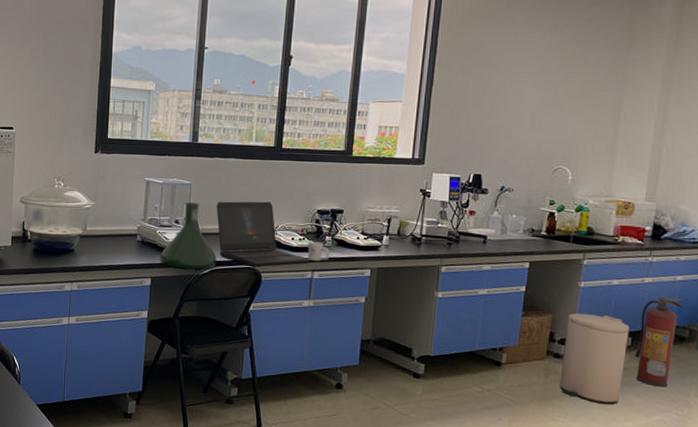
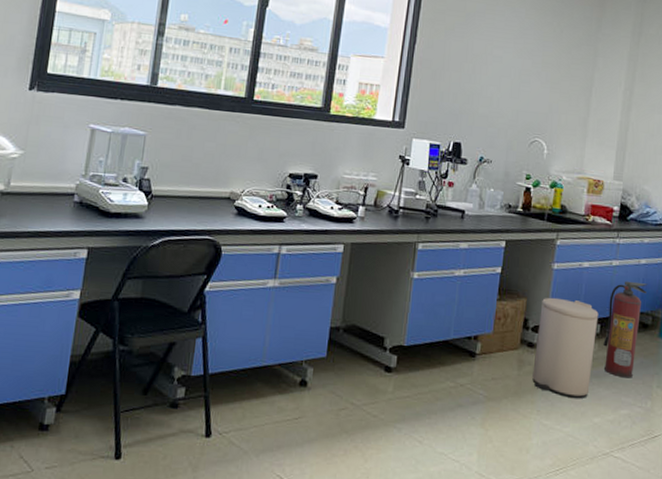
flask: present [160,202,217,270] -> none [101,156,171,241]
laptop computer: present [216,201,310,268] -> none [173,158,279,239]
mug: present [307,242,329,262] -> none [275,210,300,234]

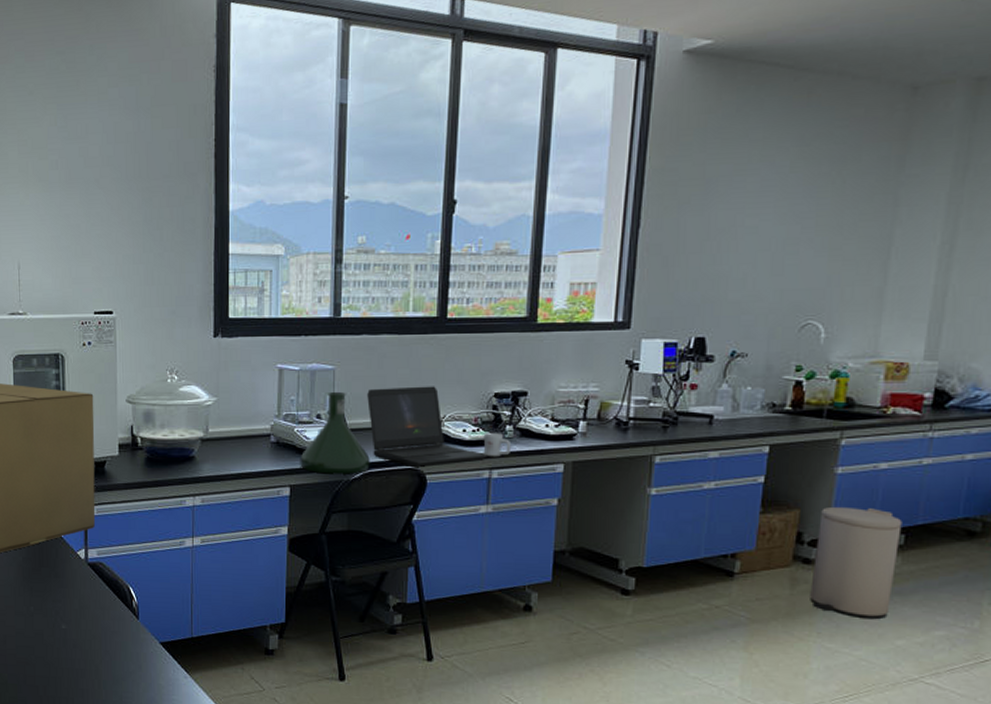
flask: none [101,156,171,241] -> present [300,391,370,474]
laptop computer: none [173,158,279,239] -> present [367,386,487,468]
mug: none [275,210,300,234] -> present [483,433,510,457]
fire extinguisher: present [603,281,648,378] -> none [909,481,977,595]

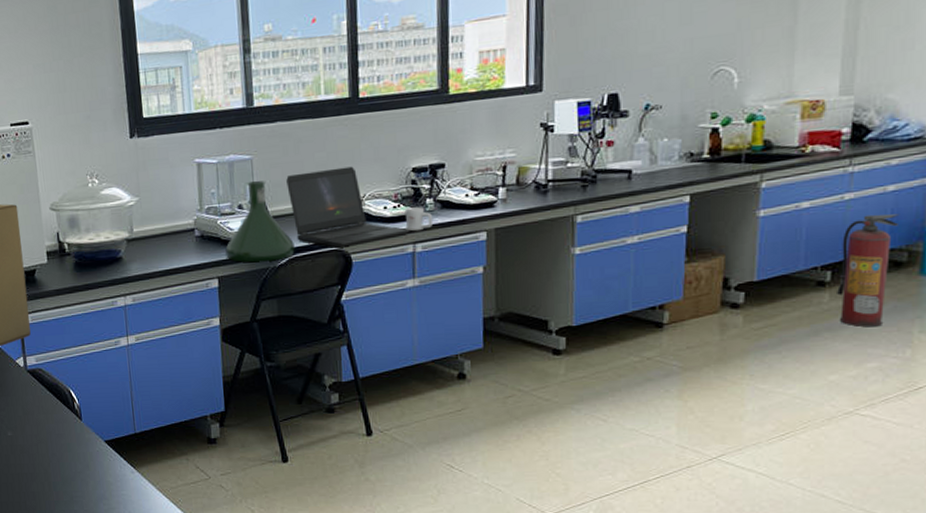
pedal bin: present [810,506,902,620] -> none [740,247,828,358]
fire extinguisher: none [909,481,977,595] -> present [837,214,900,328]

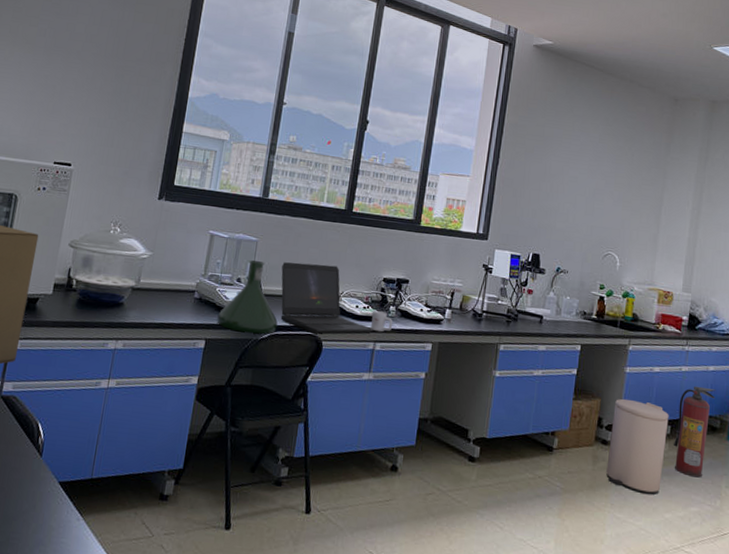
pedal bin: none [740,247,828,358] -> present [606,398,669,495]

